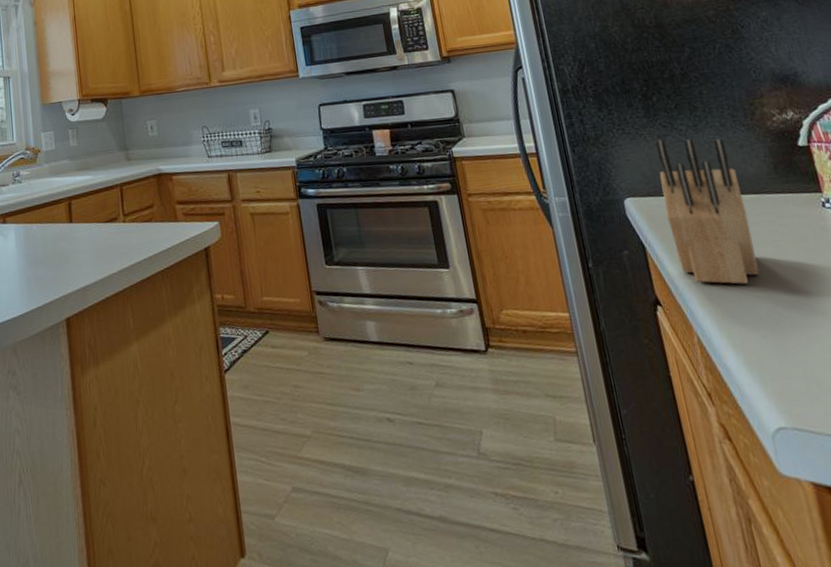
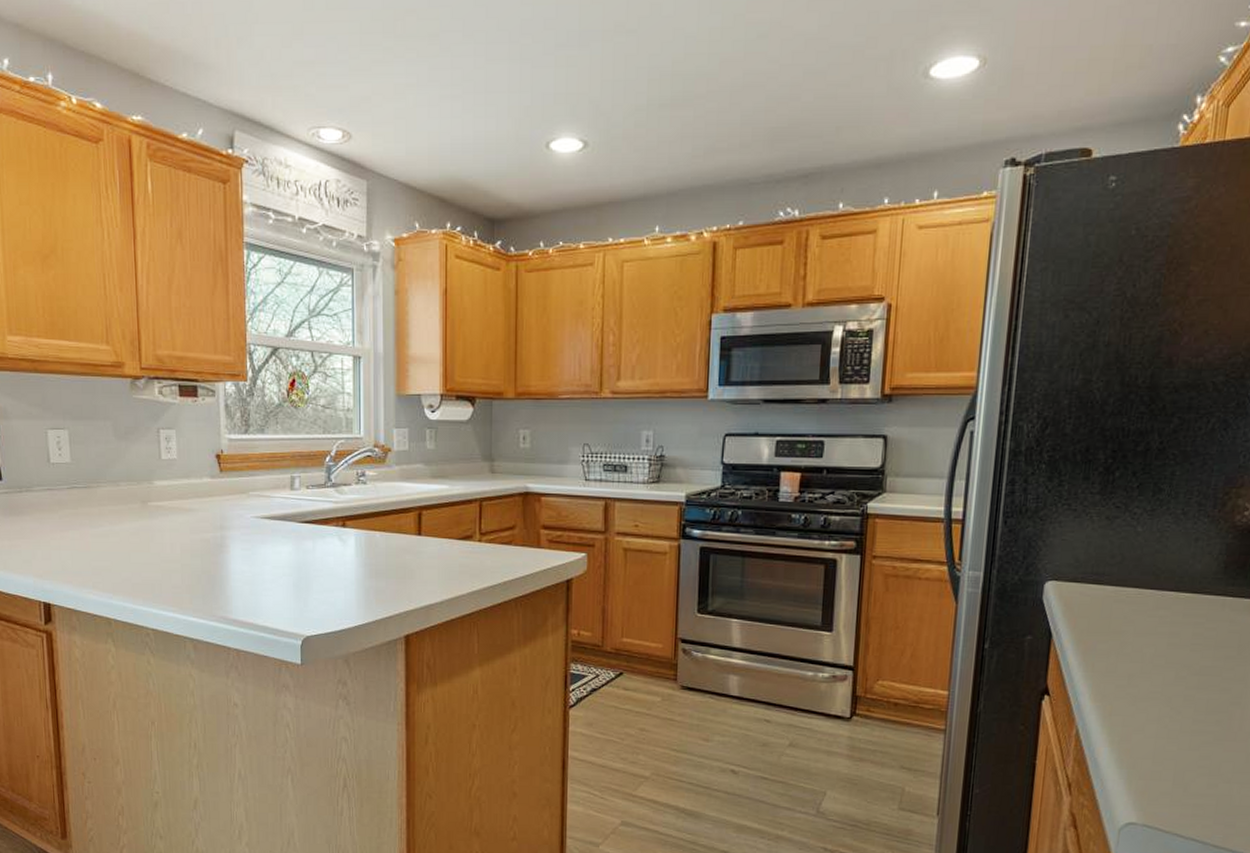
knife block: present [655,139,760,284] -> none [1083,522,1181,684]

